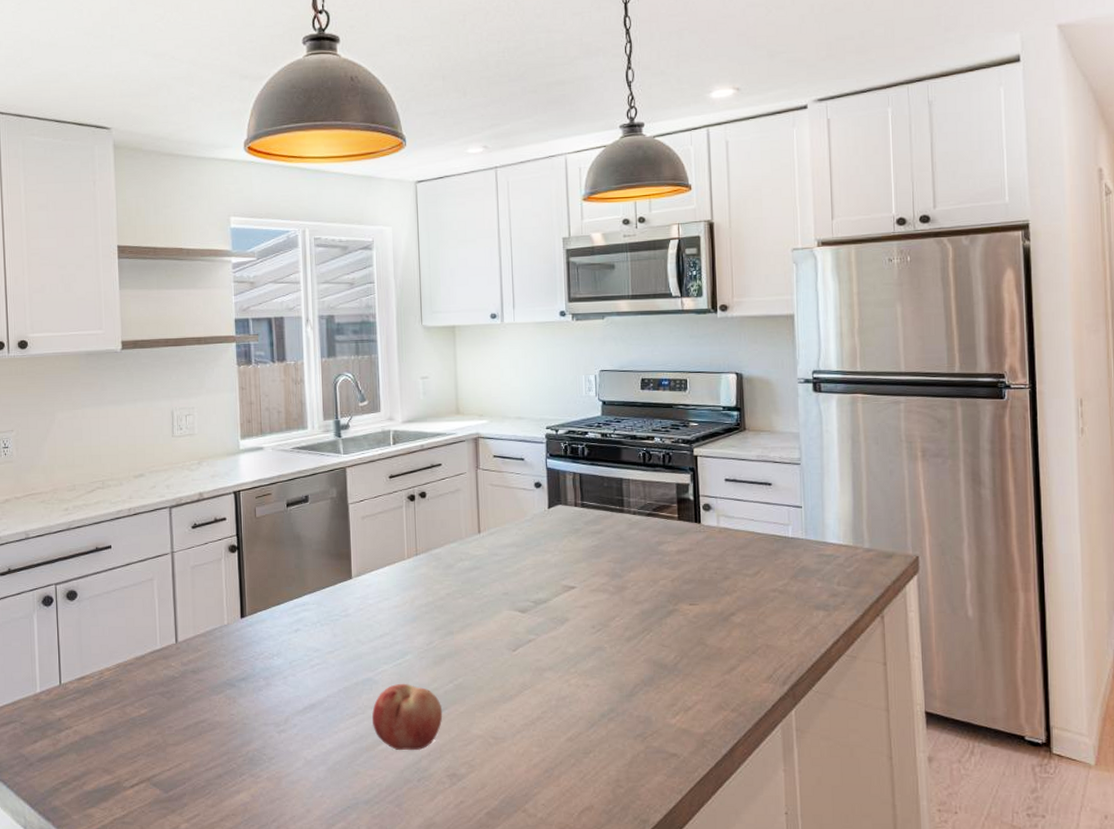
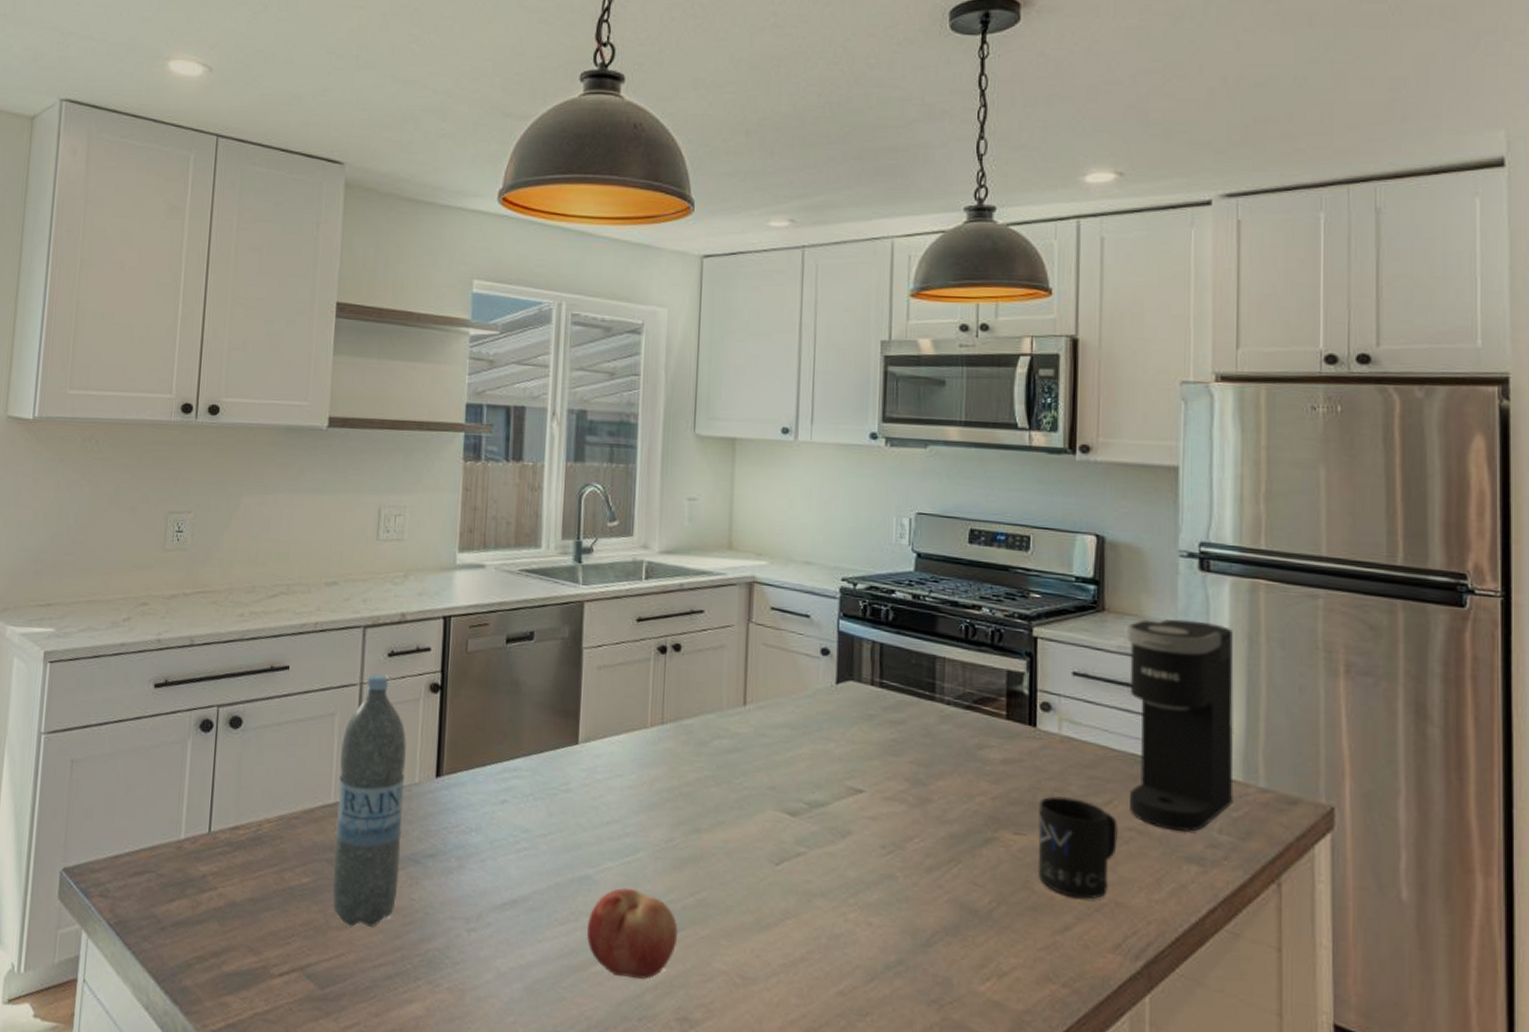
water bottle: none [161,543,220,742] -> present [333,674,406,927]
mug: none [706,572,765,646] -> present [1038,796,1118,900]
coffee maker: none [763,430,847,587] -> present [1127,619,1235,832]

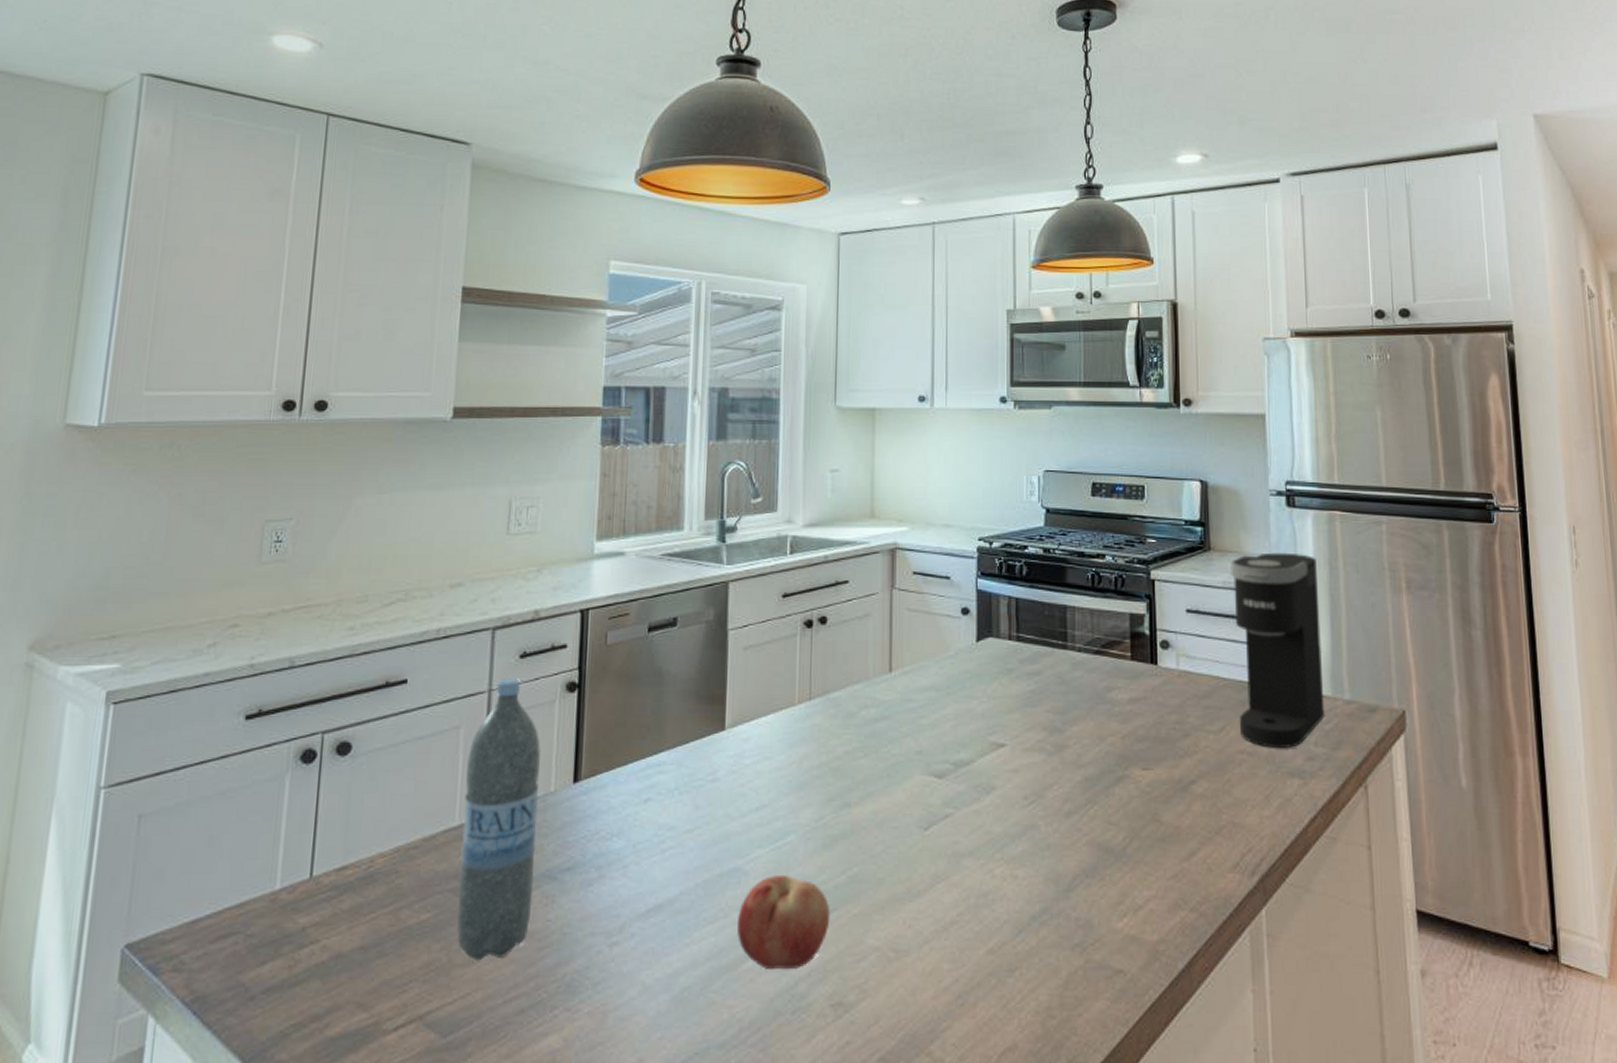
mug: present [1038,796,1118,900] -> none [1163,727,1232,824]

